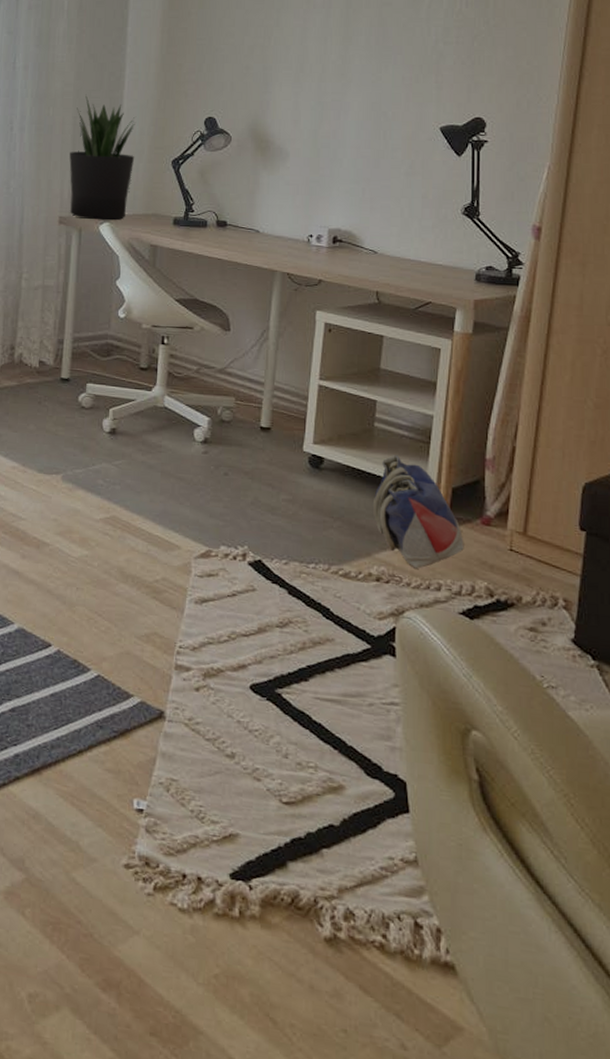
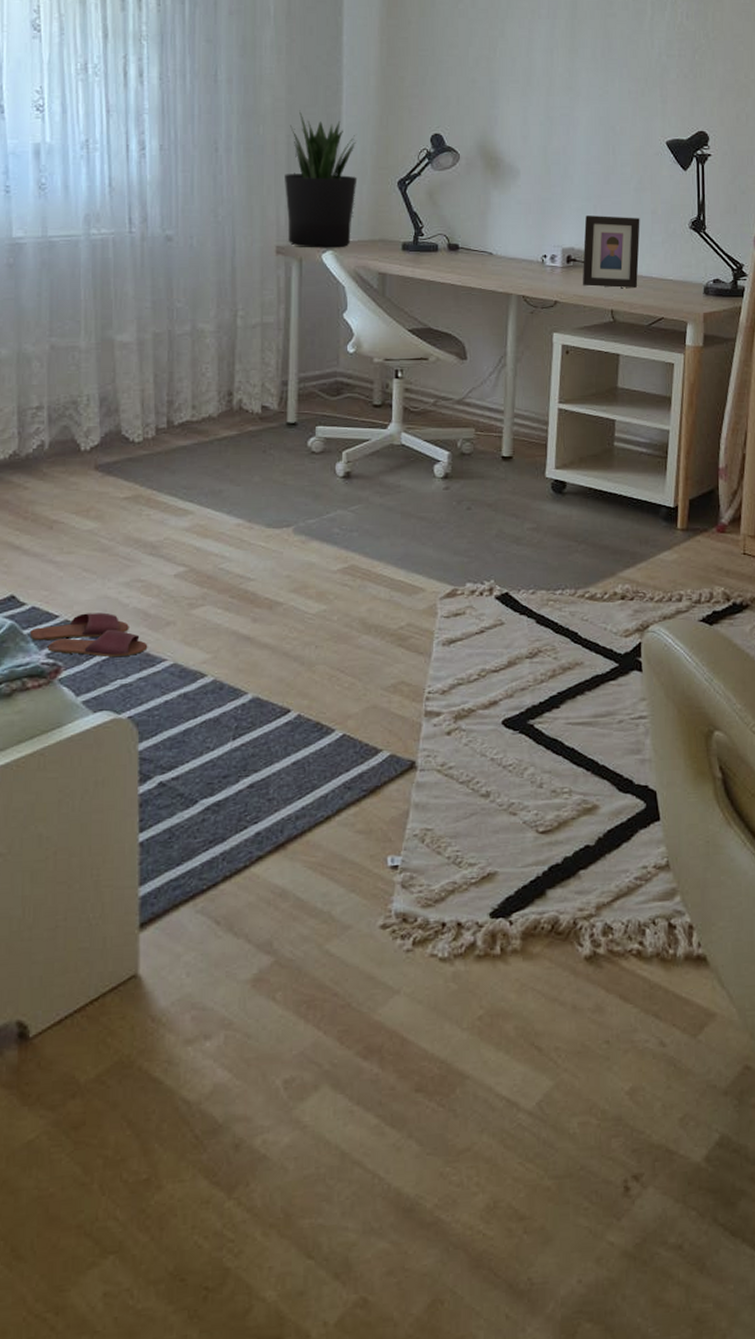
picture frame: none [348,198,410,272] -> present [583,216,640,289]
tote bag: present [372,455,464,569] -> none [615,473,702,582]

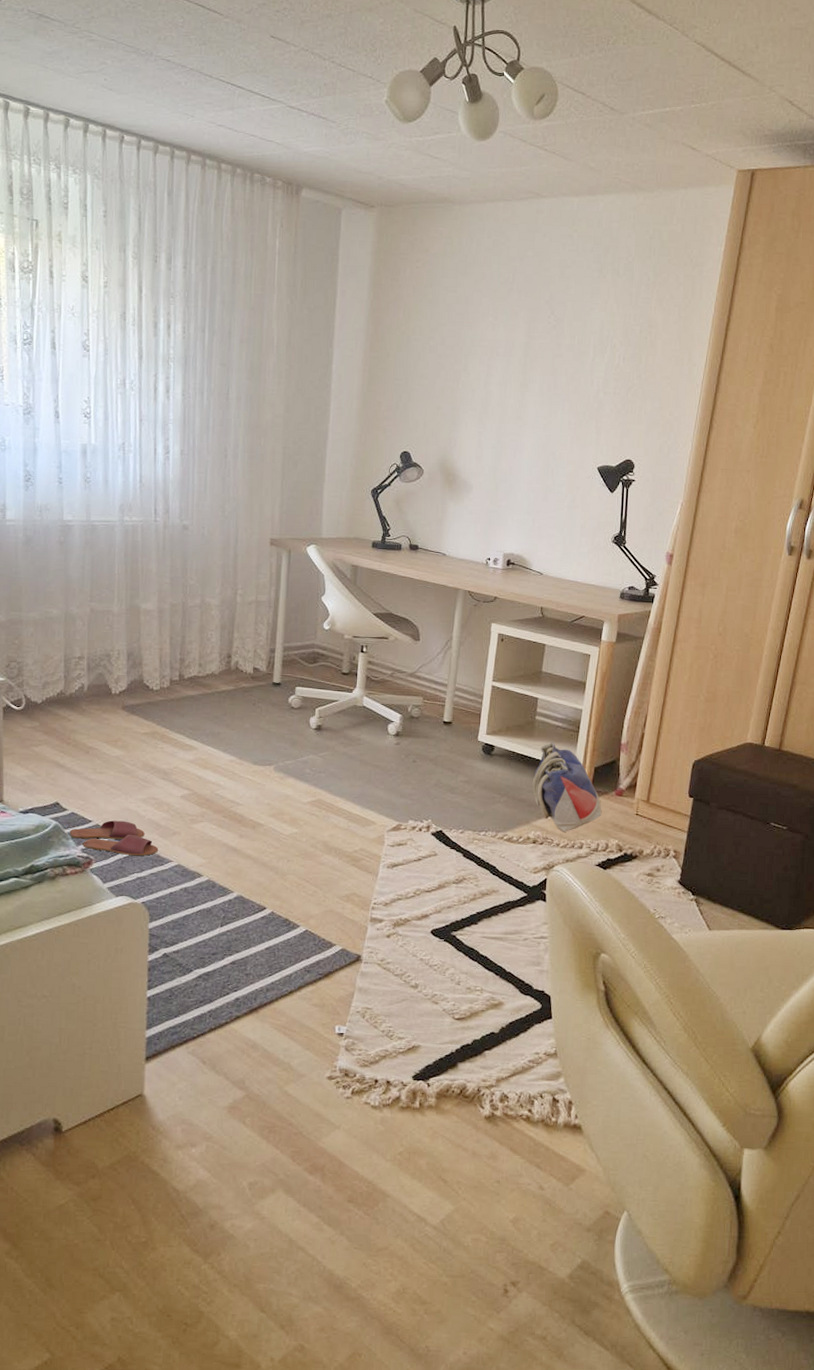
planter: present [285,110,358,248] -> none [279,426,340,543]
picture frame: present [583,216,640,289] -> none [519,527,571,591]
tote bag: none [615,473,702,582] -> present [532,742,602,832]

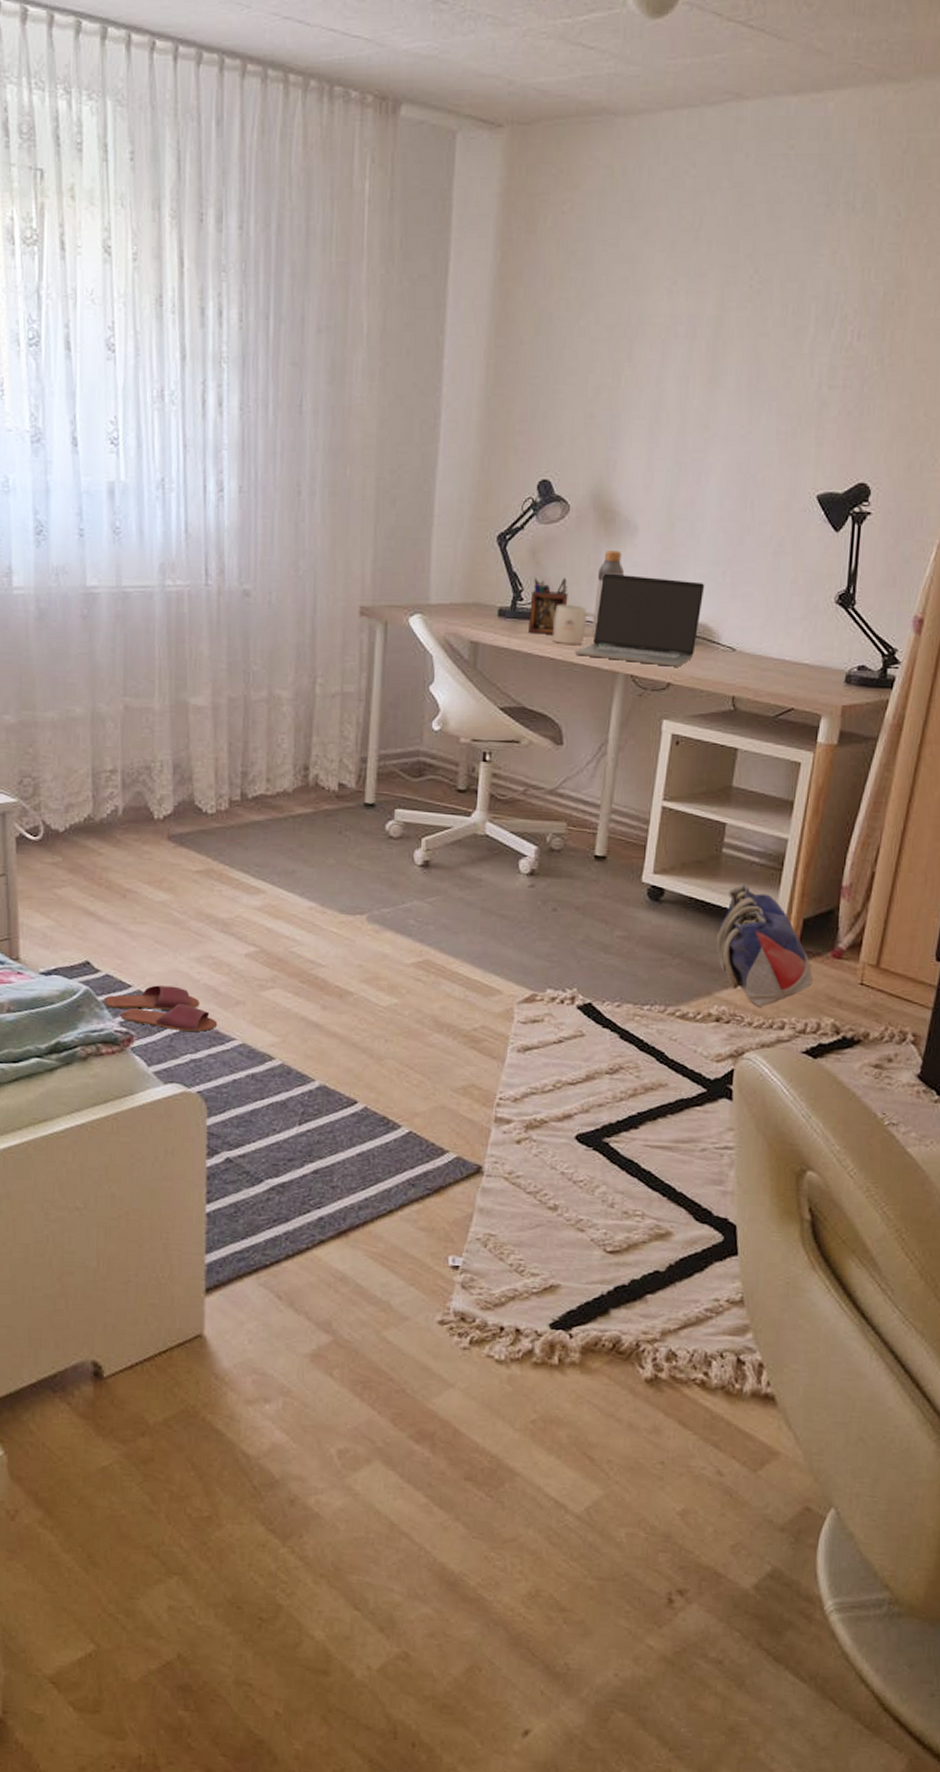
desk organizer: none [394,520,423,561] -> present [529,576,568,635]
mug: none [412,539,444,568] -> present [553,604,598,644]
laptop: none [428,518,521,586] -> present [575,573,705,667]
bottle: none [440,502,463,565] -> present [592,550,625,639]

